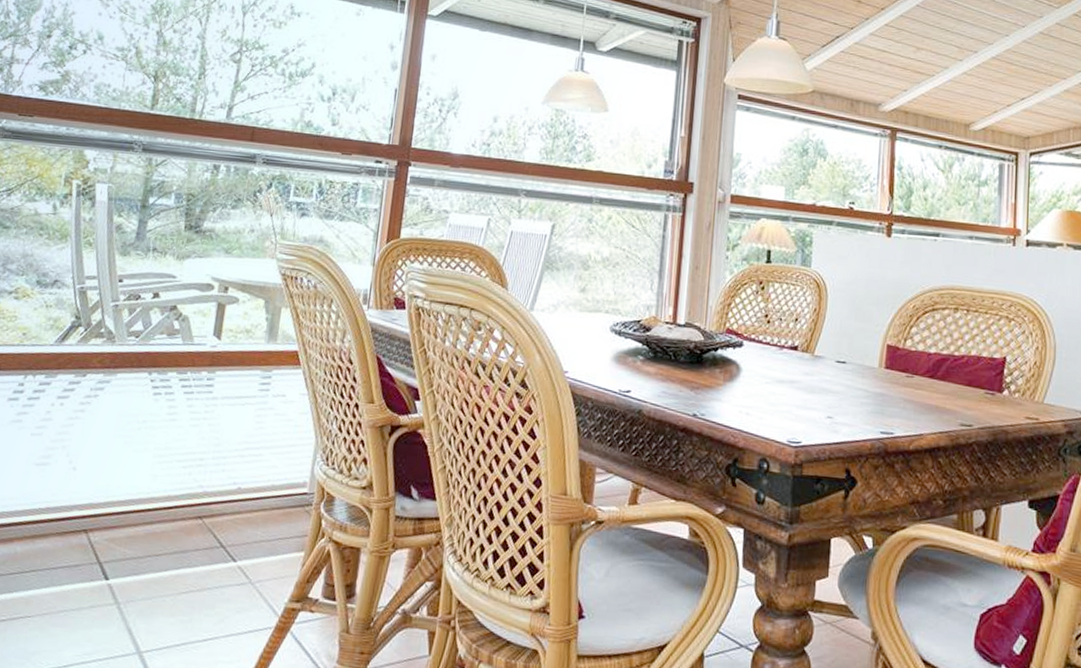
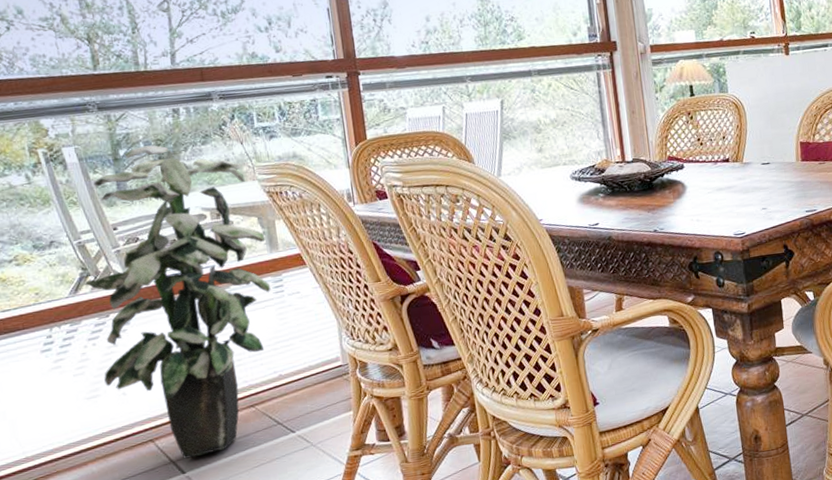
indoor plant: none [59,197,267,563] -> present [83,145,271,459]

